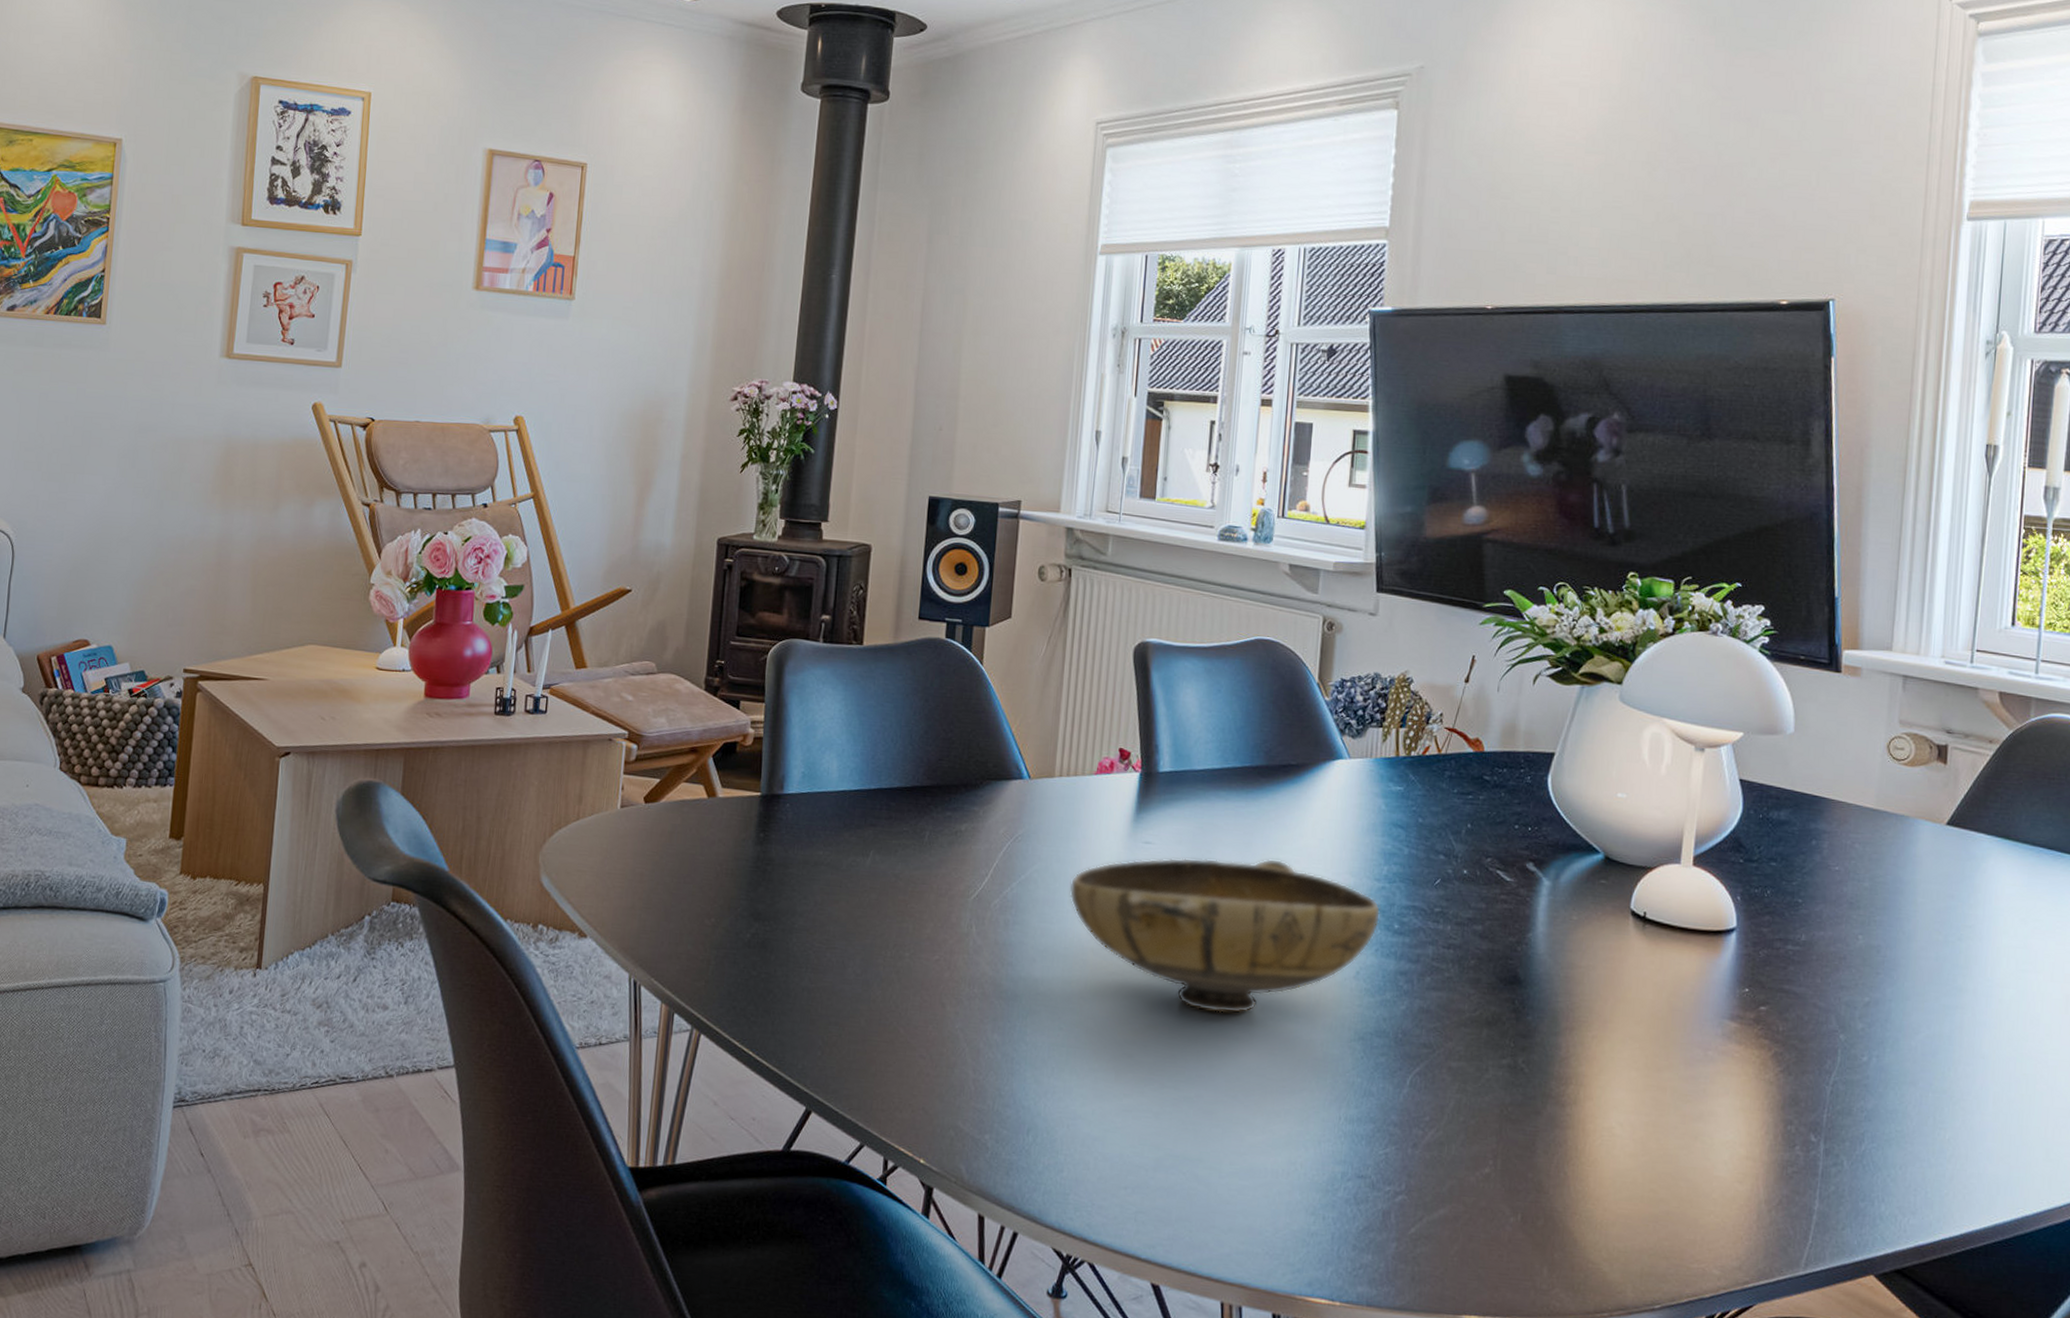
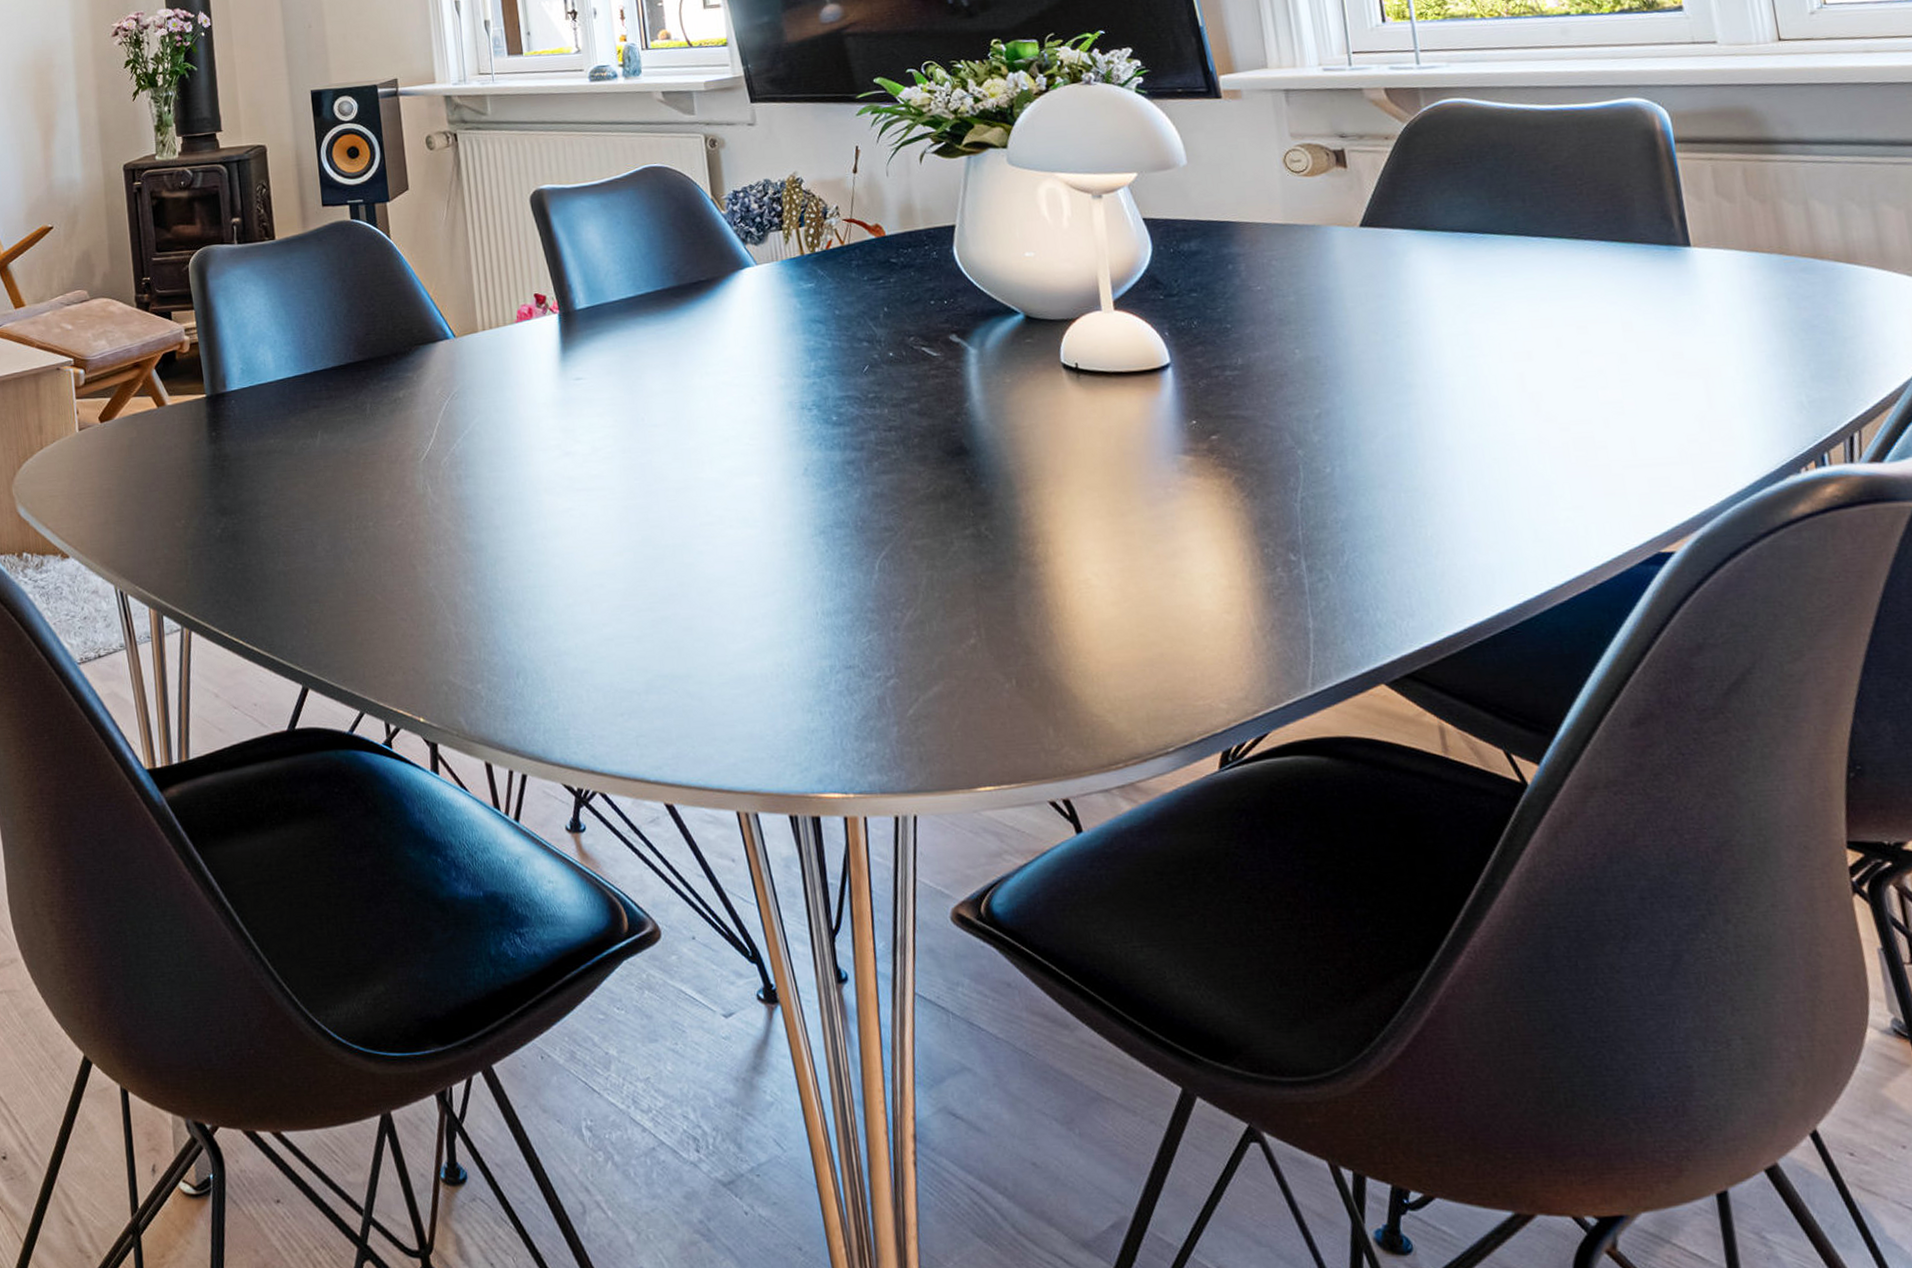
bowl: present [1069,857,1381,1014] -> none [512,373,818,531]

